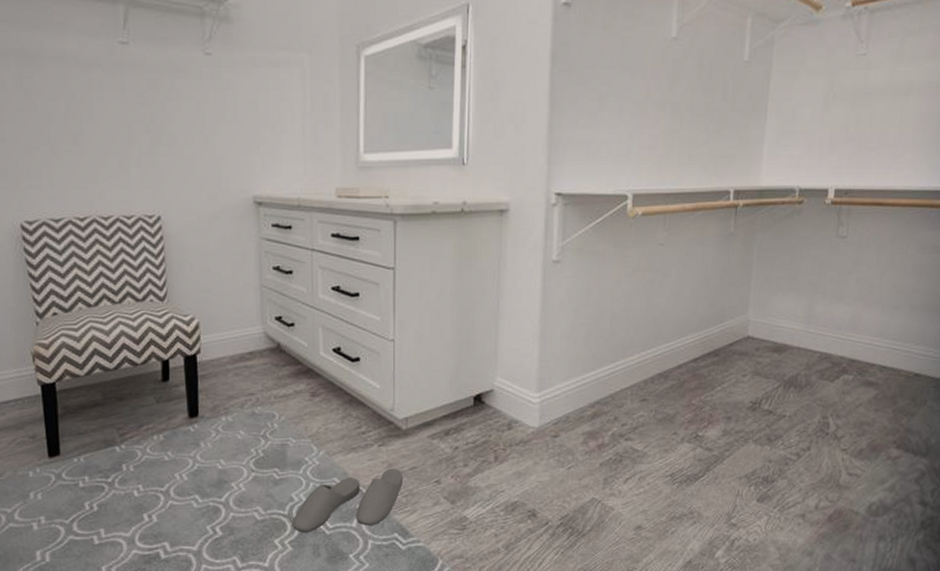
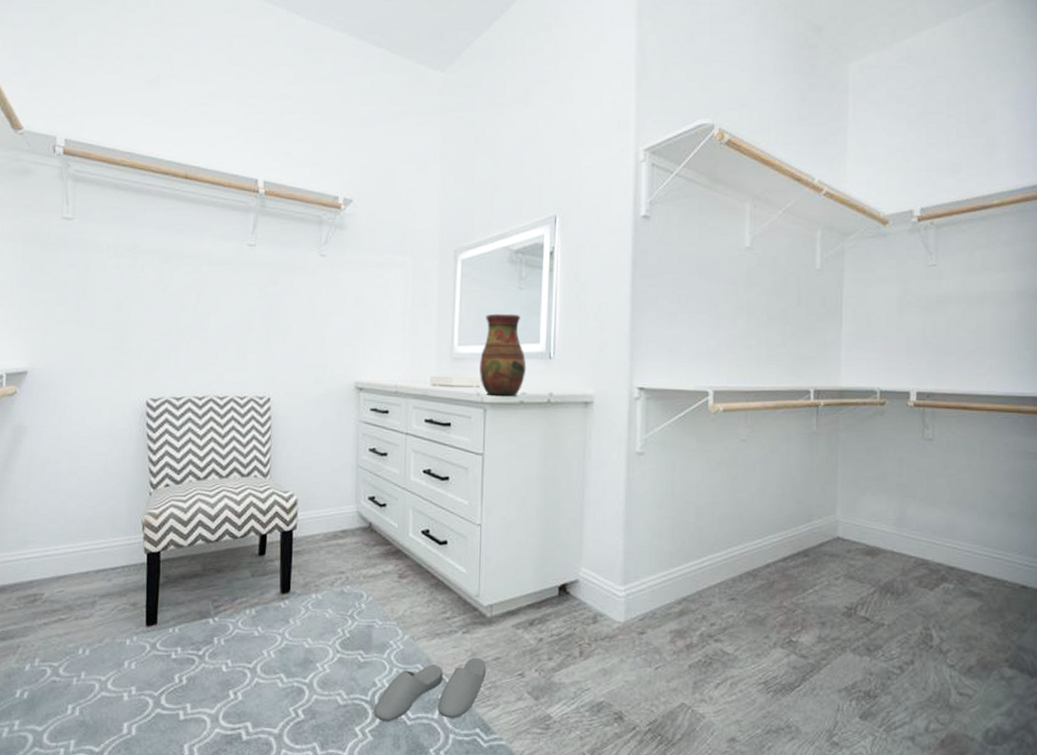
vase: none [388,116,438,207] -> present [480,313,527,397]

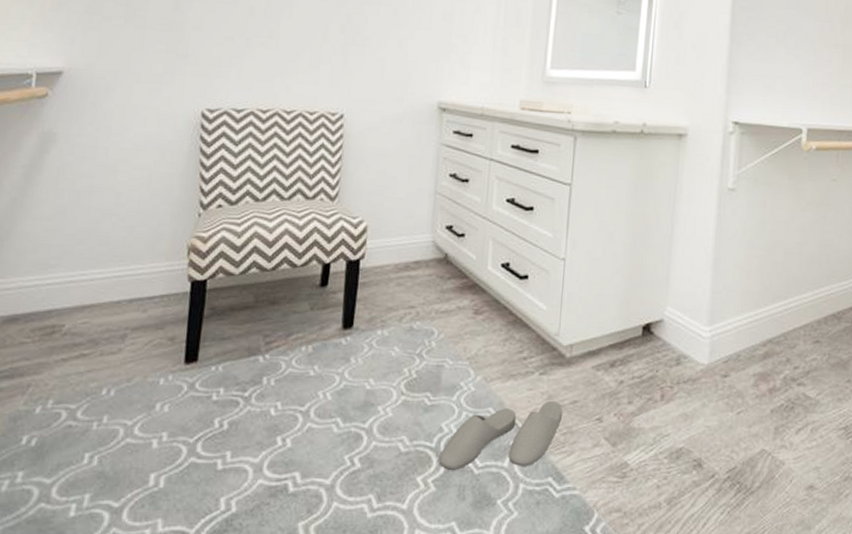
vase: present [480,313,527,397] -> none [571,37,621,126]

